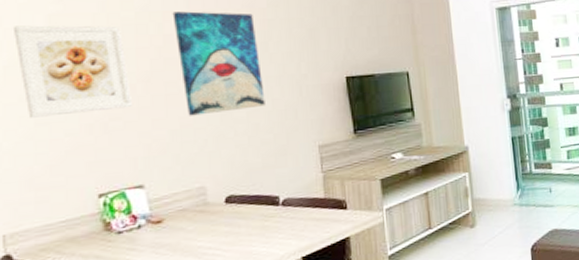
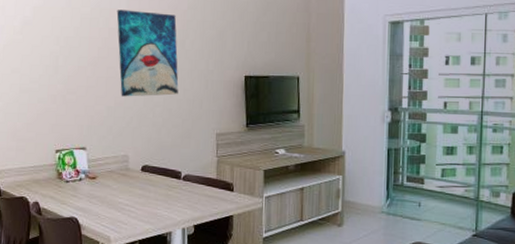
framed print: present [12,25,132,118] -> none [11,14,83,86]

